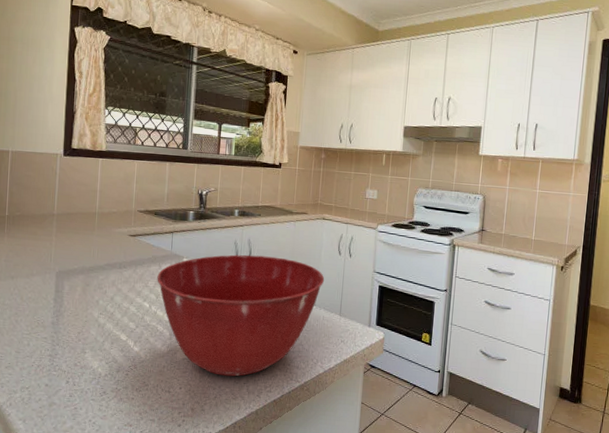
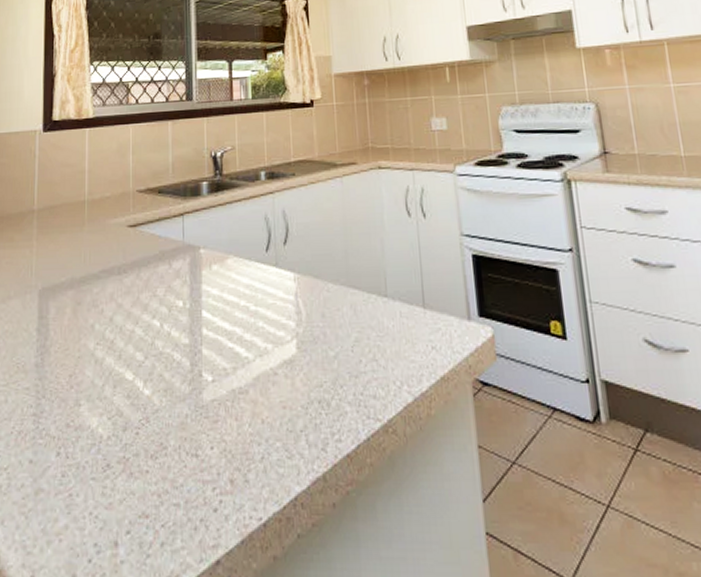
mixing bowl: present [157,254,325,377] -> none [168,231,394,422]

